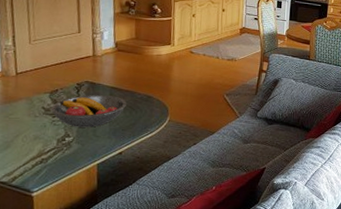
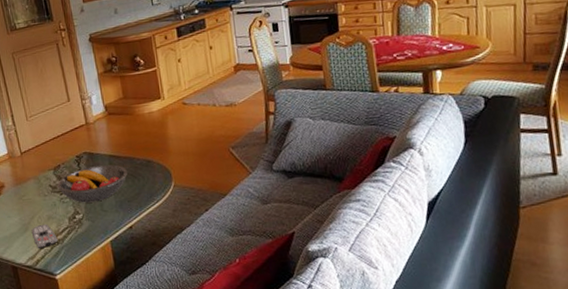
remote control: none [13,143,41,166] -> present [31,224,58,248]

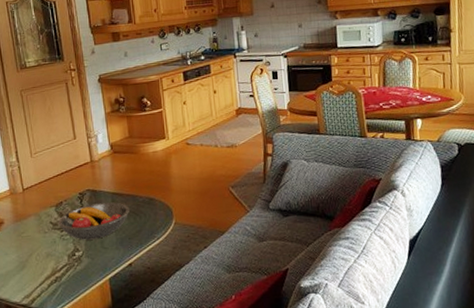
remote control: present [31,224,58,248] -> none [28,261,56,286]

